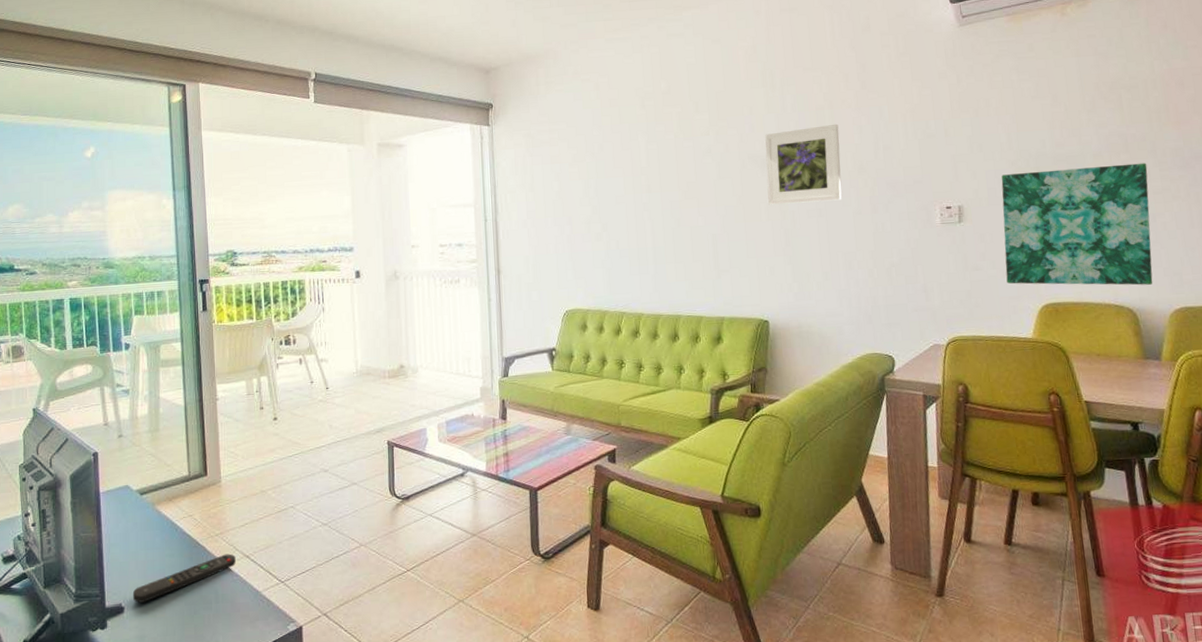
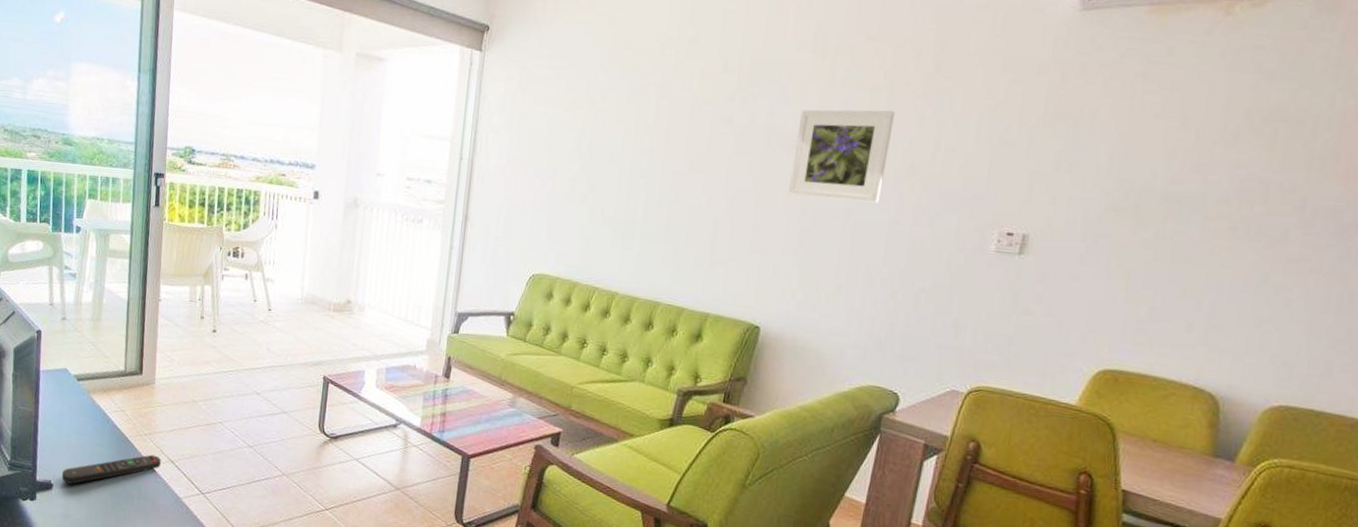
wall art: present [1001,163,1153,286] -> none [1061,205,1288,371]

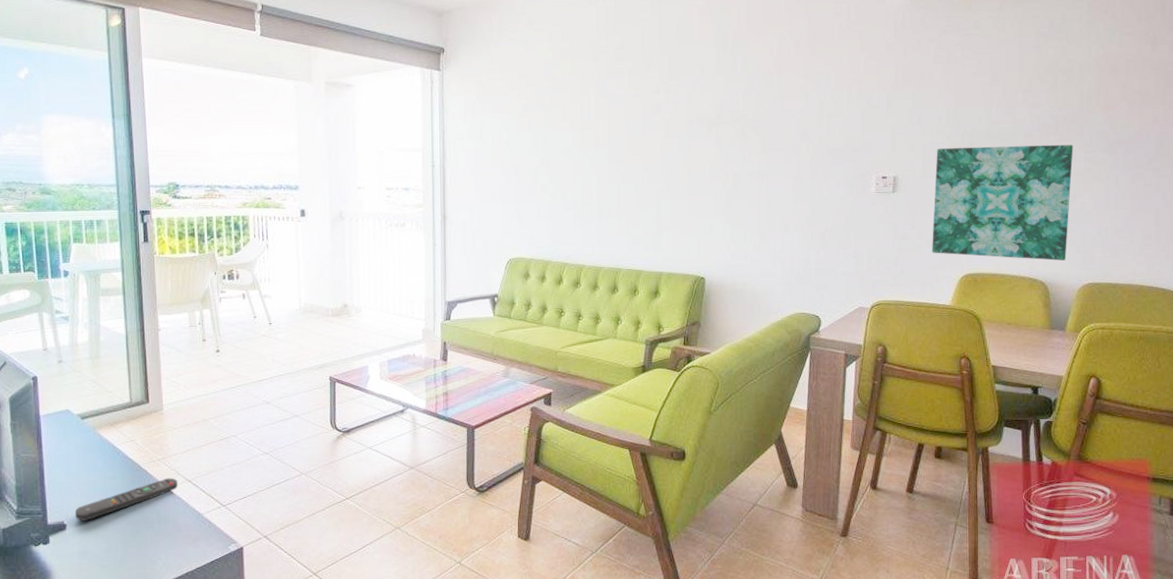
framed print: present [788,109,895,203] -> none [712,89,786,166]
wall art: none [1061,205,1288,371] -> present [932,144,1074,261]

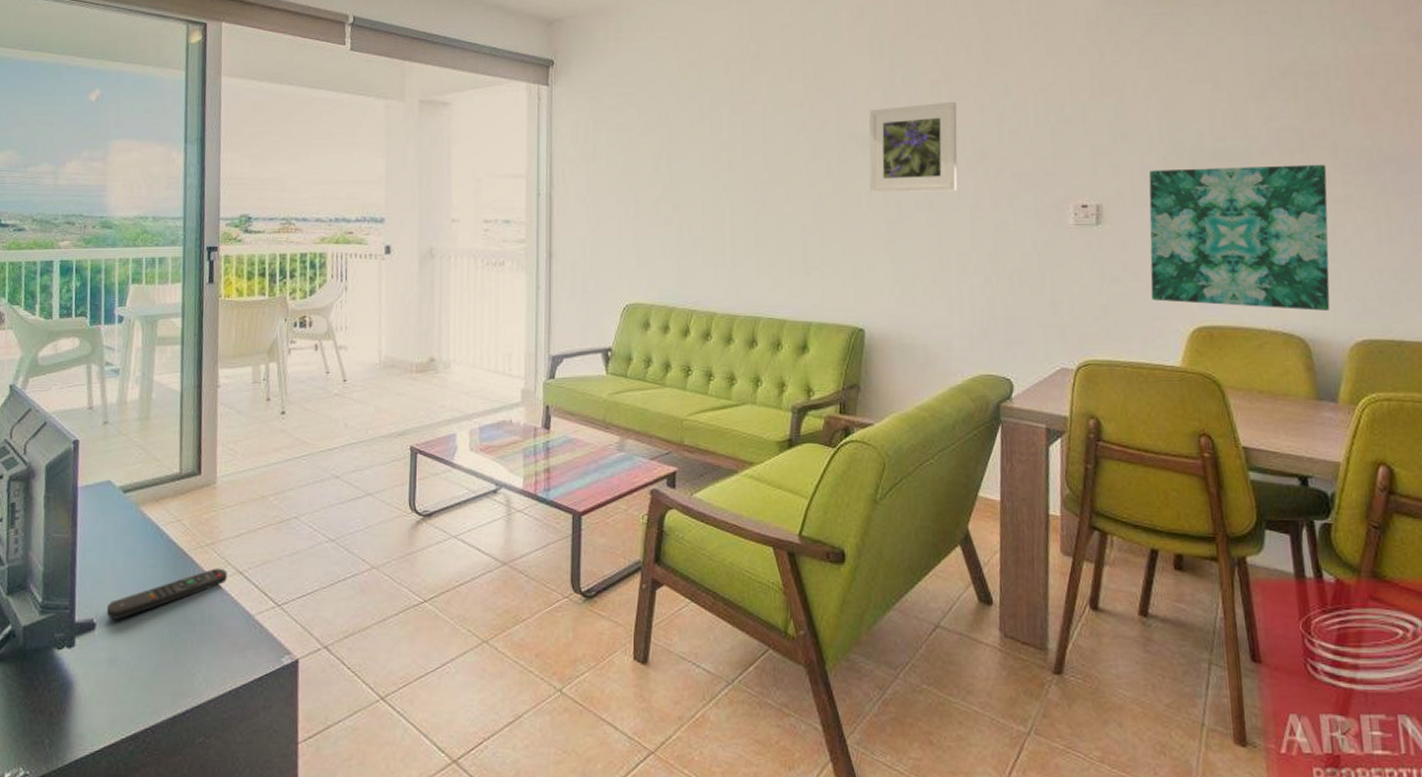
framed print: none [712,89,786,166] -> present [869,101,958,193]

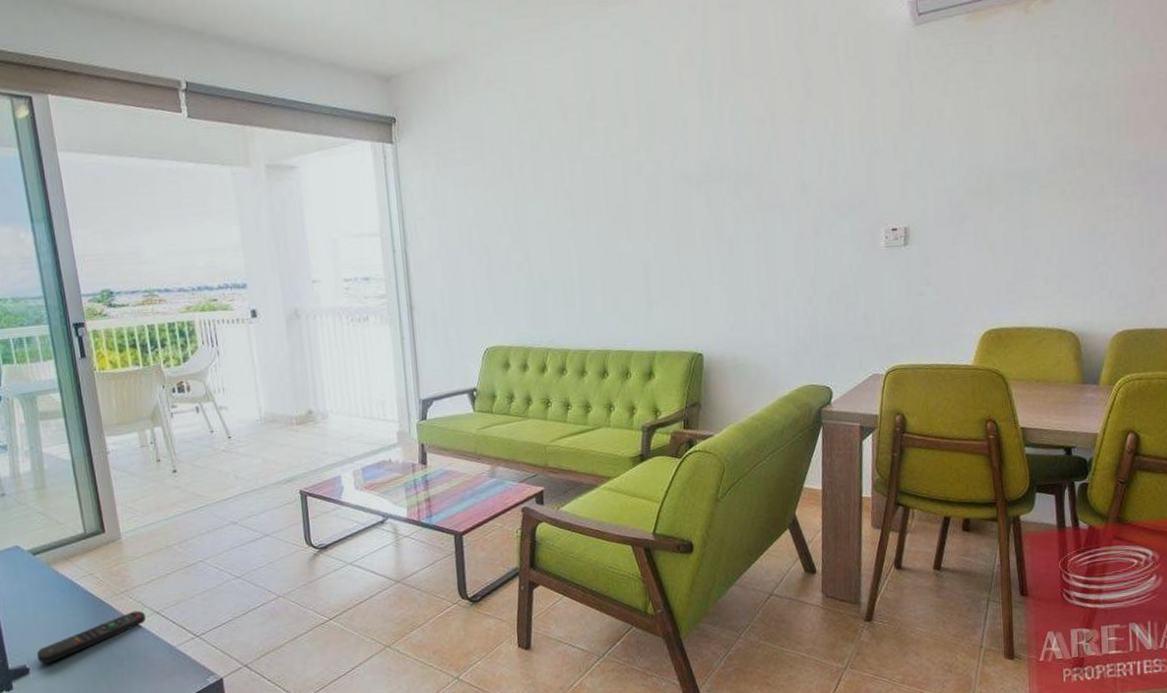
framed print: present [869,101,958,193] -> none [700,138,783,230]
wall art: present [1149,164,1330,311] -> none [949,178,1102,310]

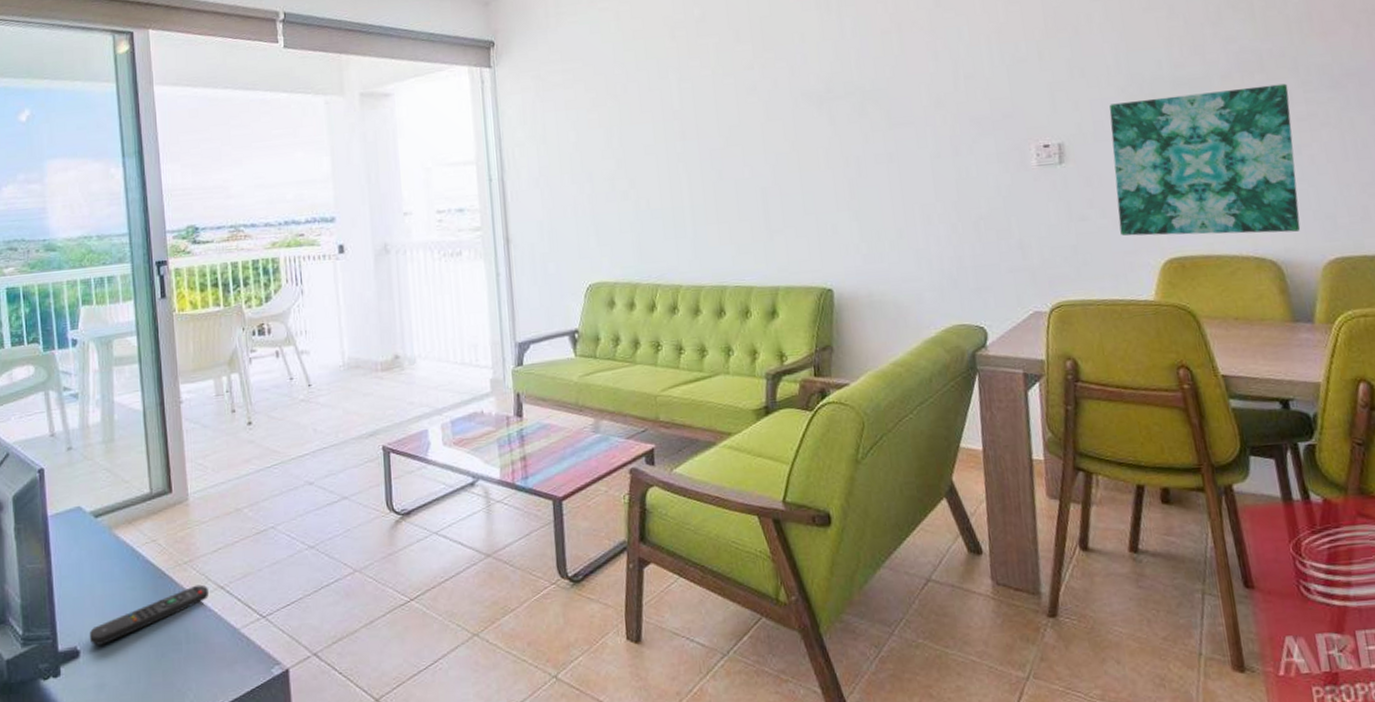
wall art: none [949,178,1102,310] -> present [1109,83,1301,236]

